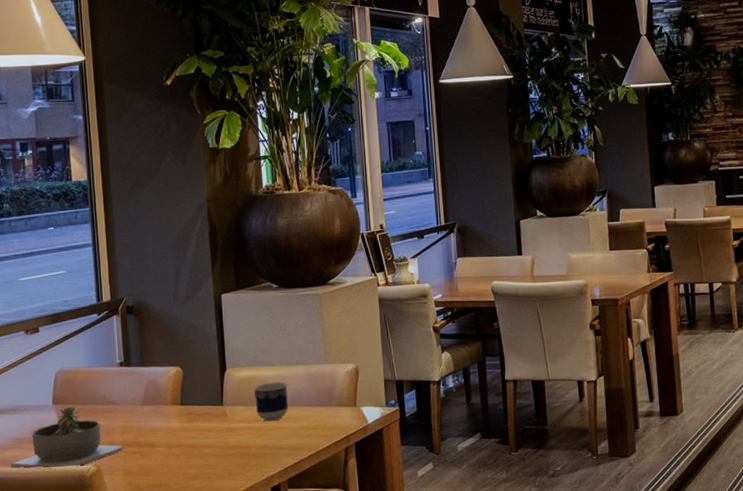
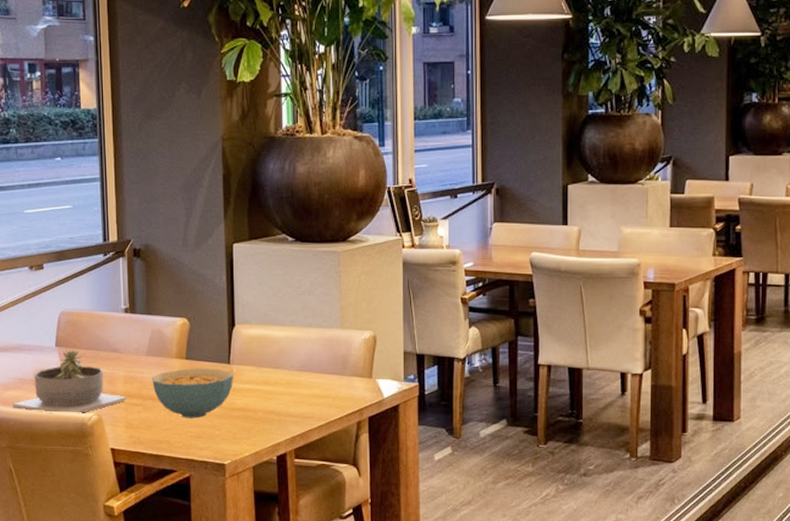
cereal bowl: none [148,411,227,461] -> present [152,368,233,419]
cup: present [254,381,288,422] -> none [264,343,300,386]

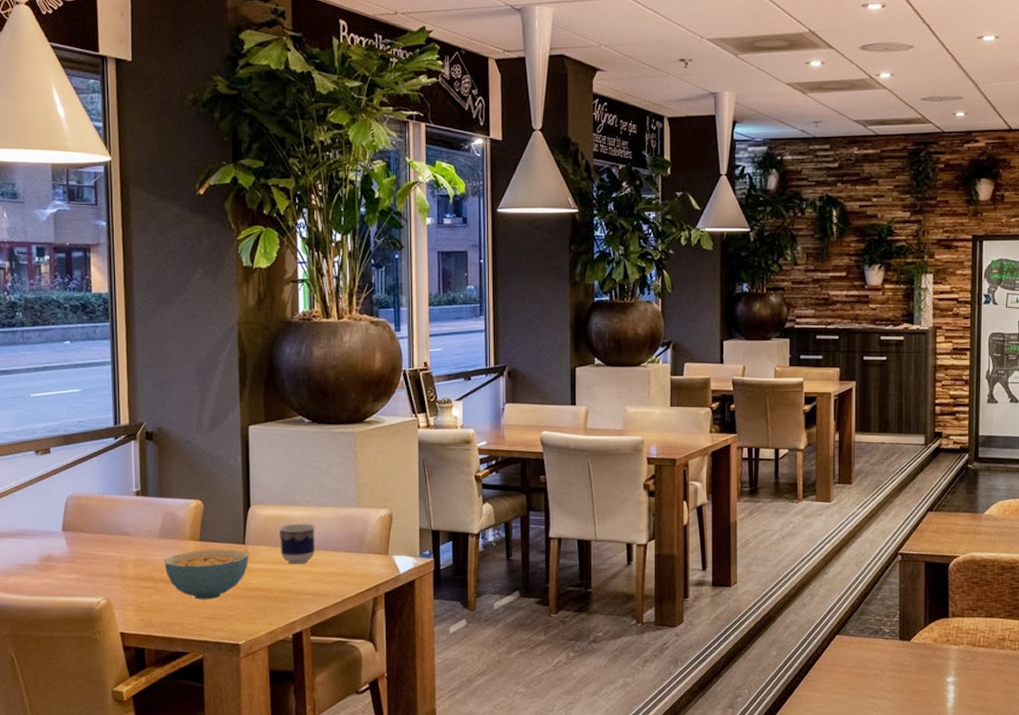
succulent planter: present [13,350,126,414] -> none [15,535,137,600]
cup: none [264,343,300,386] -> present [280,523,316,565]

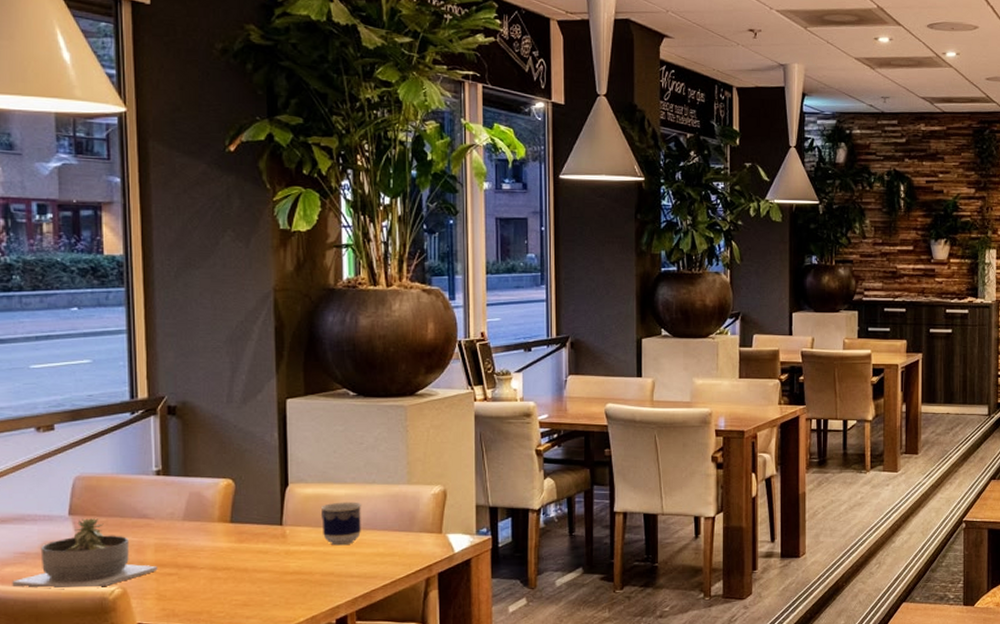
succulent planter: none [15,535,137,600] -> present [12,518,158,590]
cereal bowl: present [164,549,248,600] -> none [189,531,286,586]

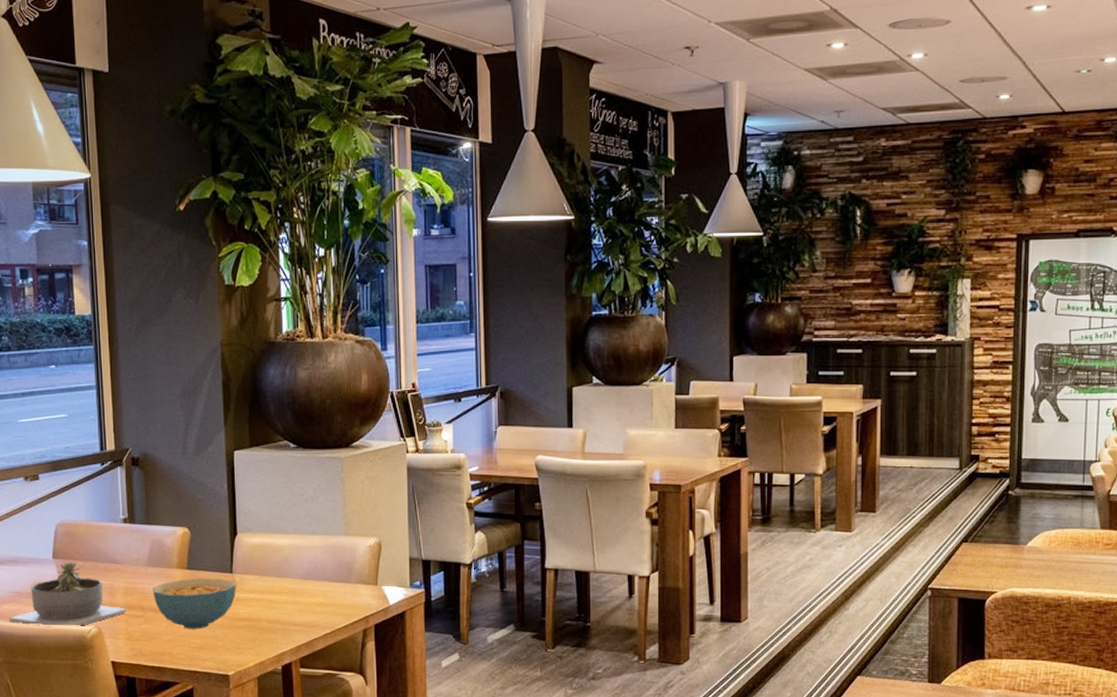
cereal bowl: none [189,531,286,586] -> present [153,578,236,629]
cup: present [322,501,362,546] -> none [267,552,303,594]

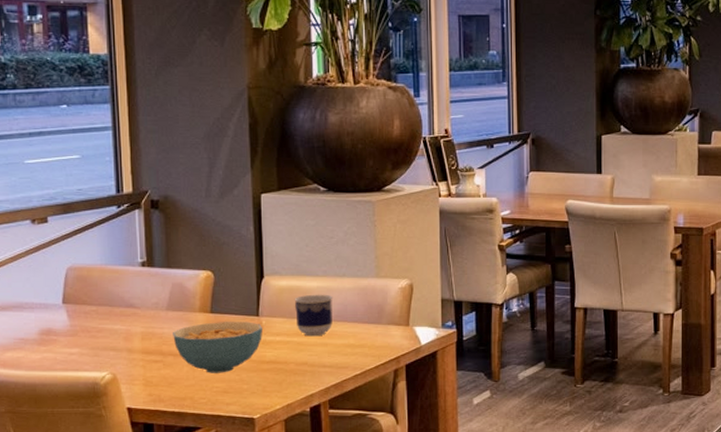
succulent planter: present [9,562,127,627] -> none [13,307,144,375]
cup: none [267,552,303,594] -> present [295,294,333,337]

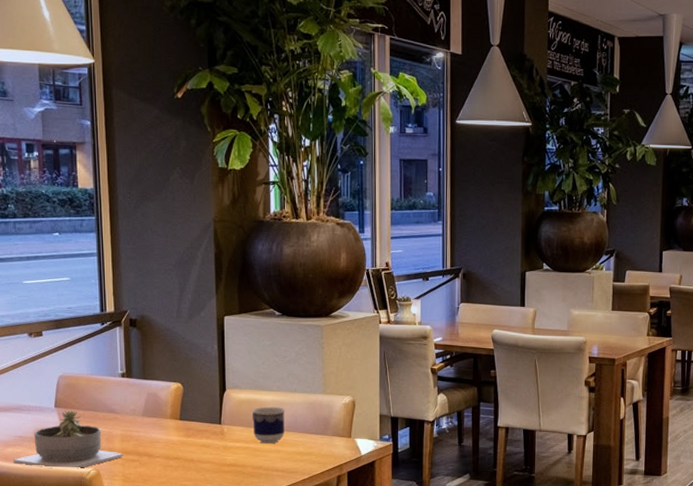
succulent planter: none [13,307,144,375] -> present [13,411,123,469]
cereal bowl: present [173,322,262,373] -> none [148,428,224,473]

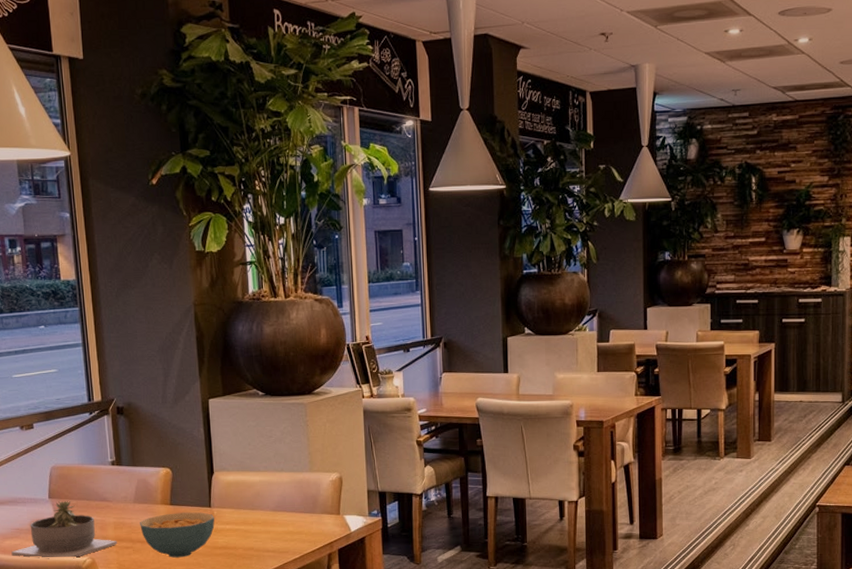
cereal bowl: none [148,428,224,473] -> present [140,512,215,558]
cup: present [253,406,286,444] -> none [241,487,274,525]

